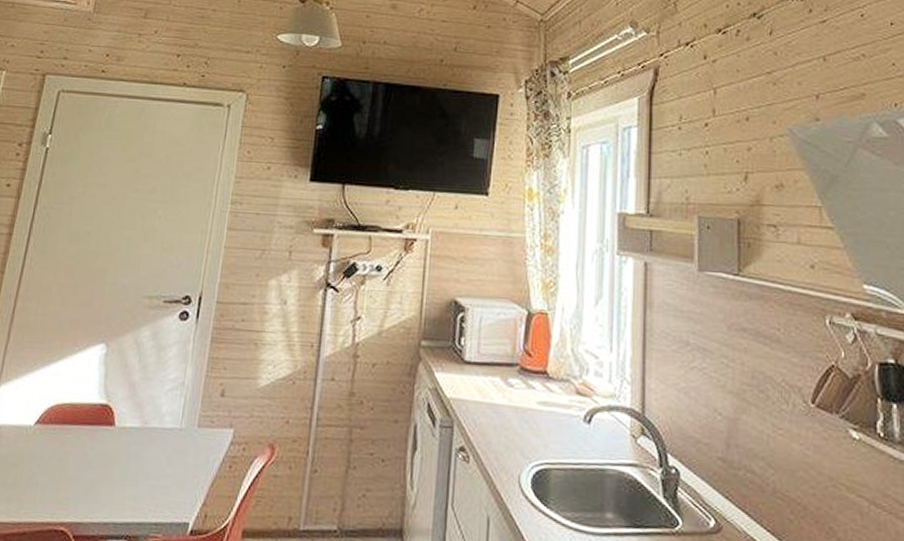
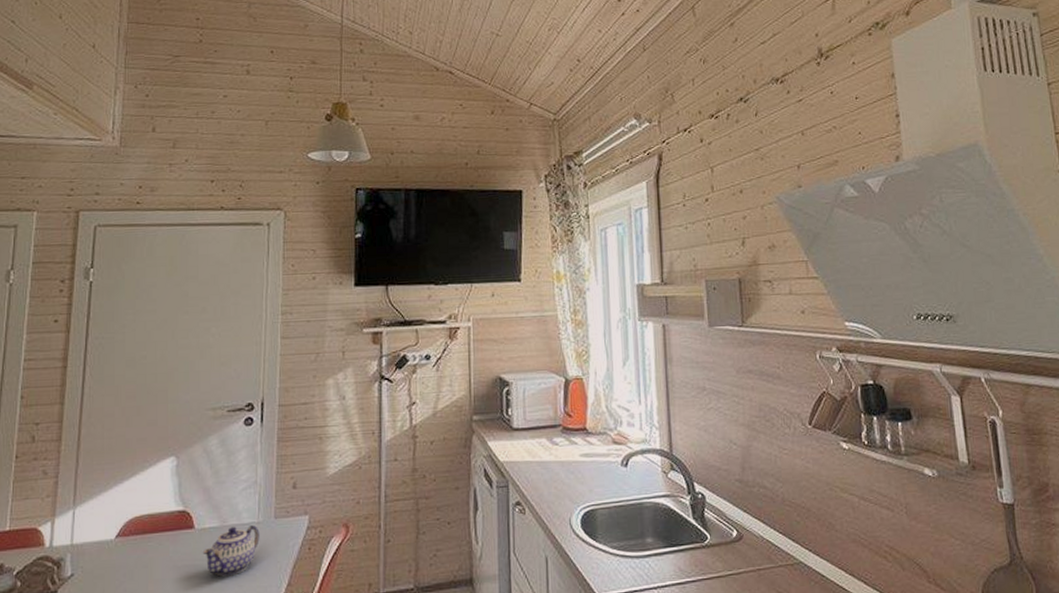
teapot: none [119,429,181,485] -> present [202,525,260,577]

